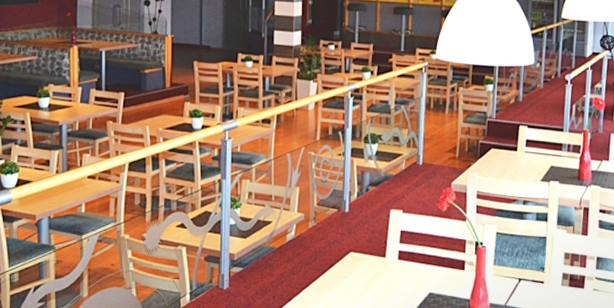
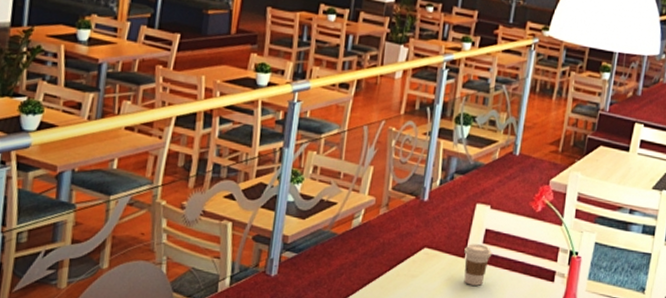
coffee cup: none [385,244,409,280] -> present [464,244,492,286]

